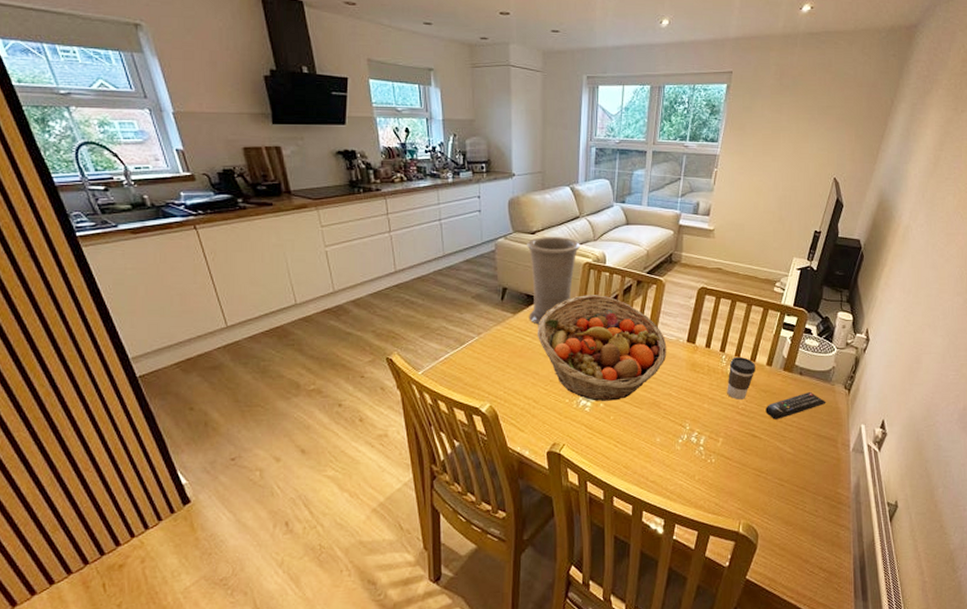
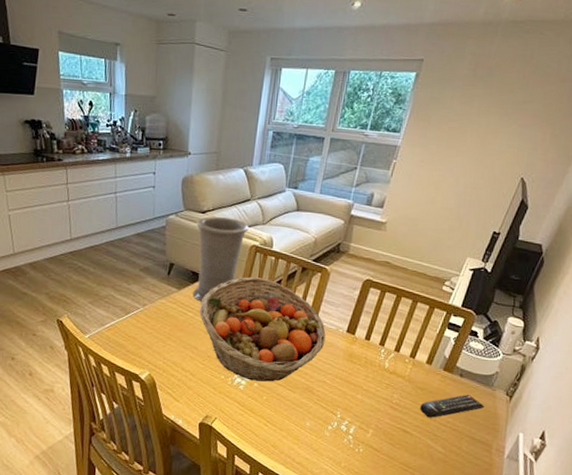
coffee cup: present [727,356,755,400] -> none [382,351,415,395]

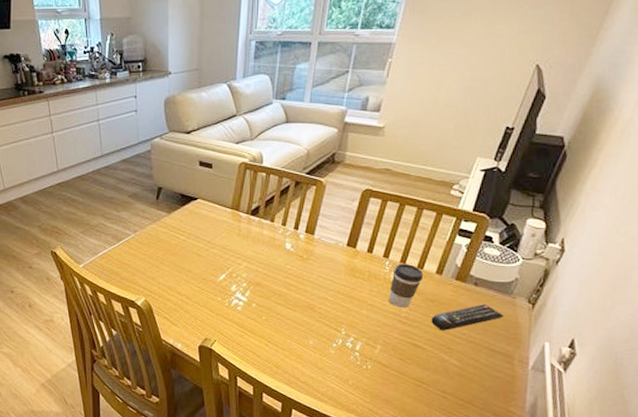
vase: present [192,216,249,302] -> none [182,136,236,224]
fruit basket: present [199,277,326,382] -> none [192,196,325,302]
coffee cup: none [382,351,415,395] -> present [389,263,423,308]

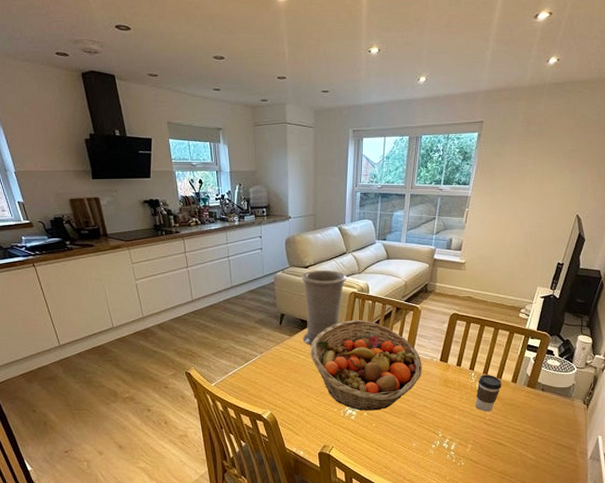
vase: none [182,136,236,224] -> present [301,270,347,345]
fruit basket: none [192,196,325,302] -> present [311,320,422,411]
remote control: present [431,303,504,331] -> none [510,405,566,430]

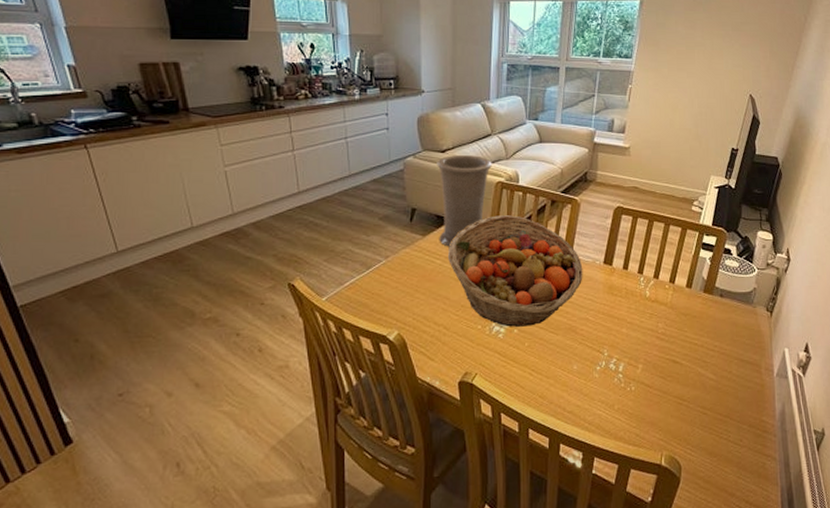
coffee cup: present [475,374,501,412] -> none [646,278,675,324]

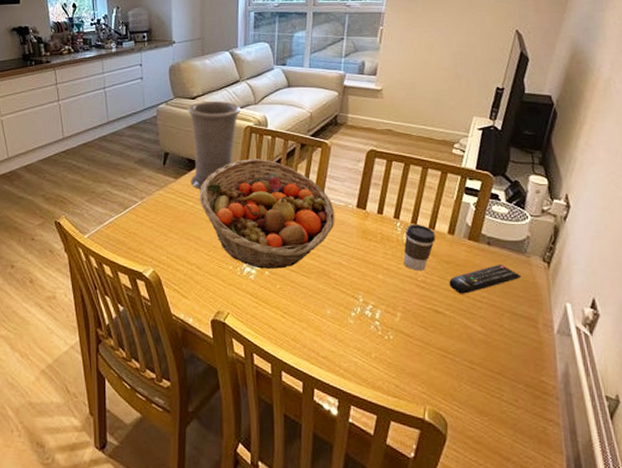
coffee cup: none [646,278,675,324] -> present [403,223,435,271]
remote control: none [686,314,748,344] -> present [449,264,522,294]

